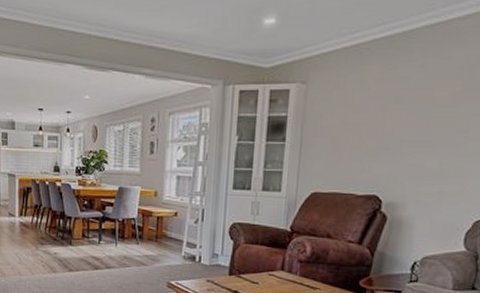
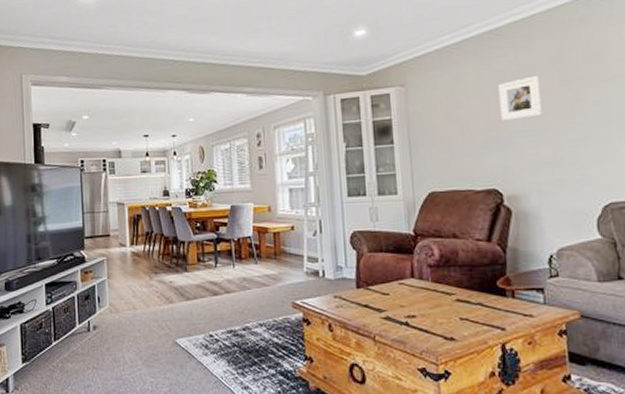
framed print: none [395,85,442,129] -> present [498,75,542,121]

